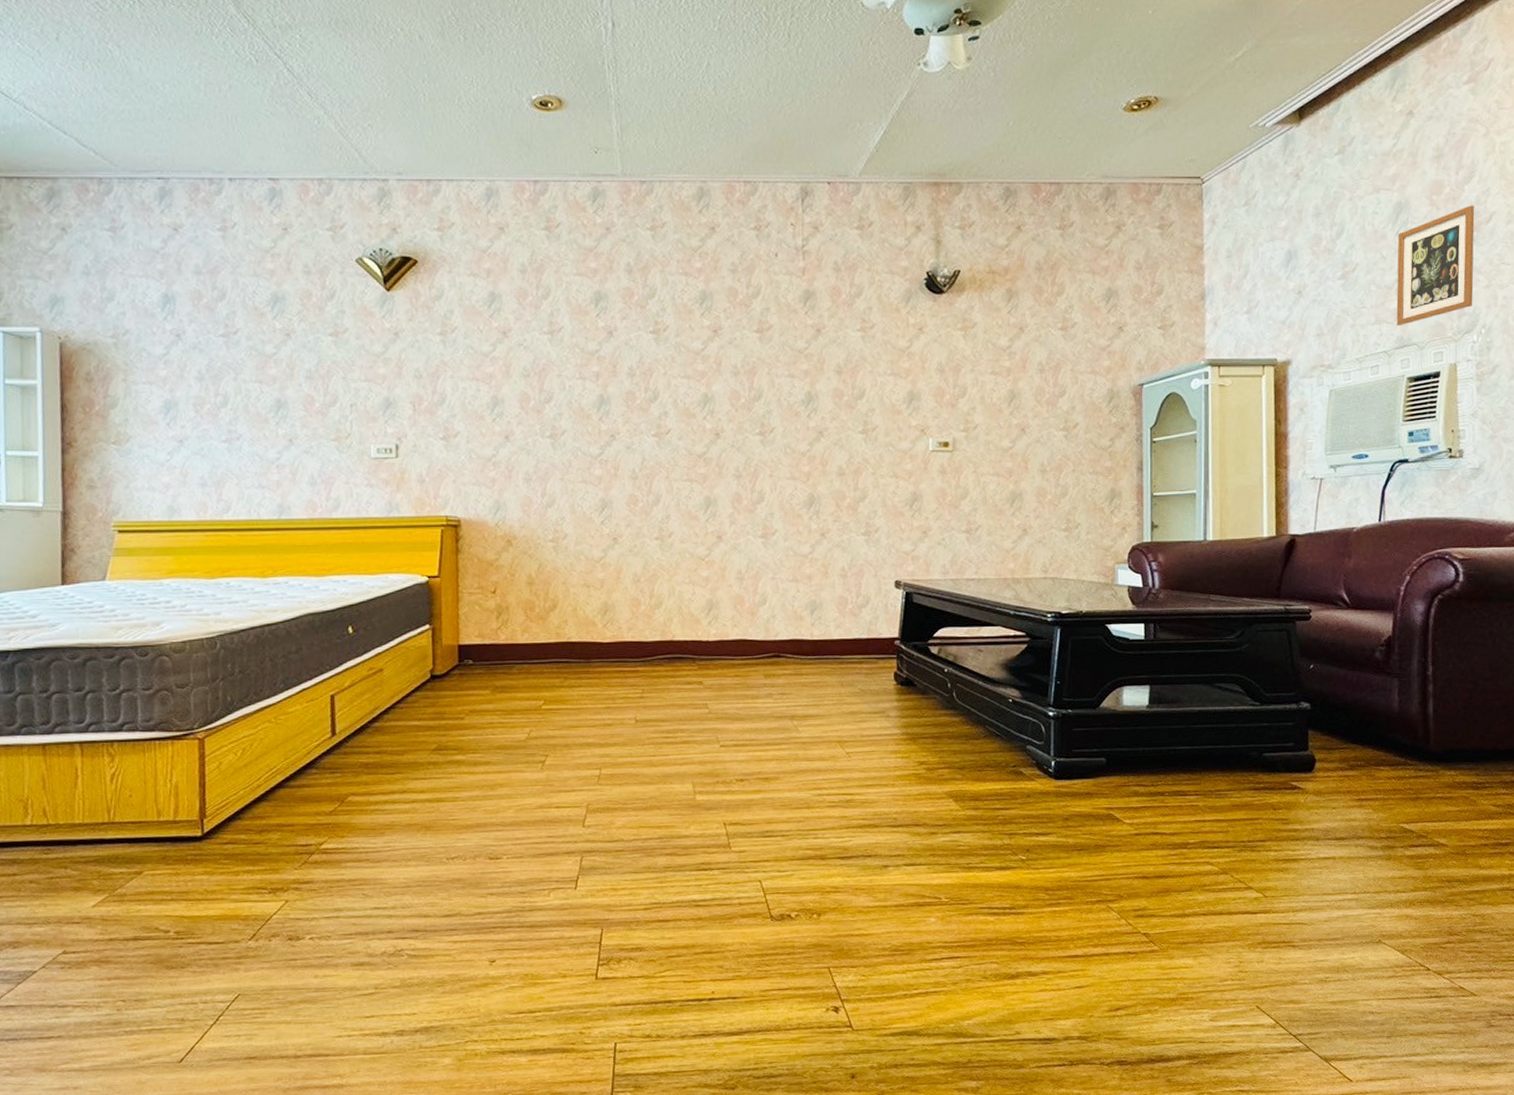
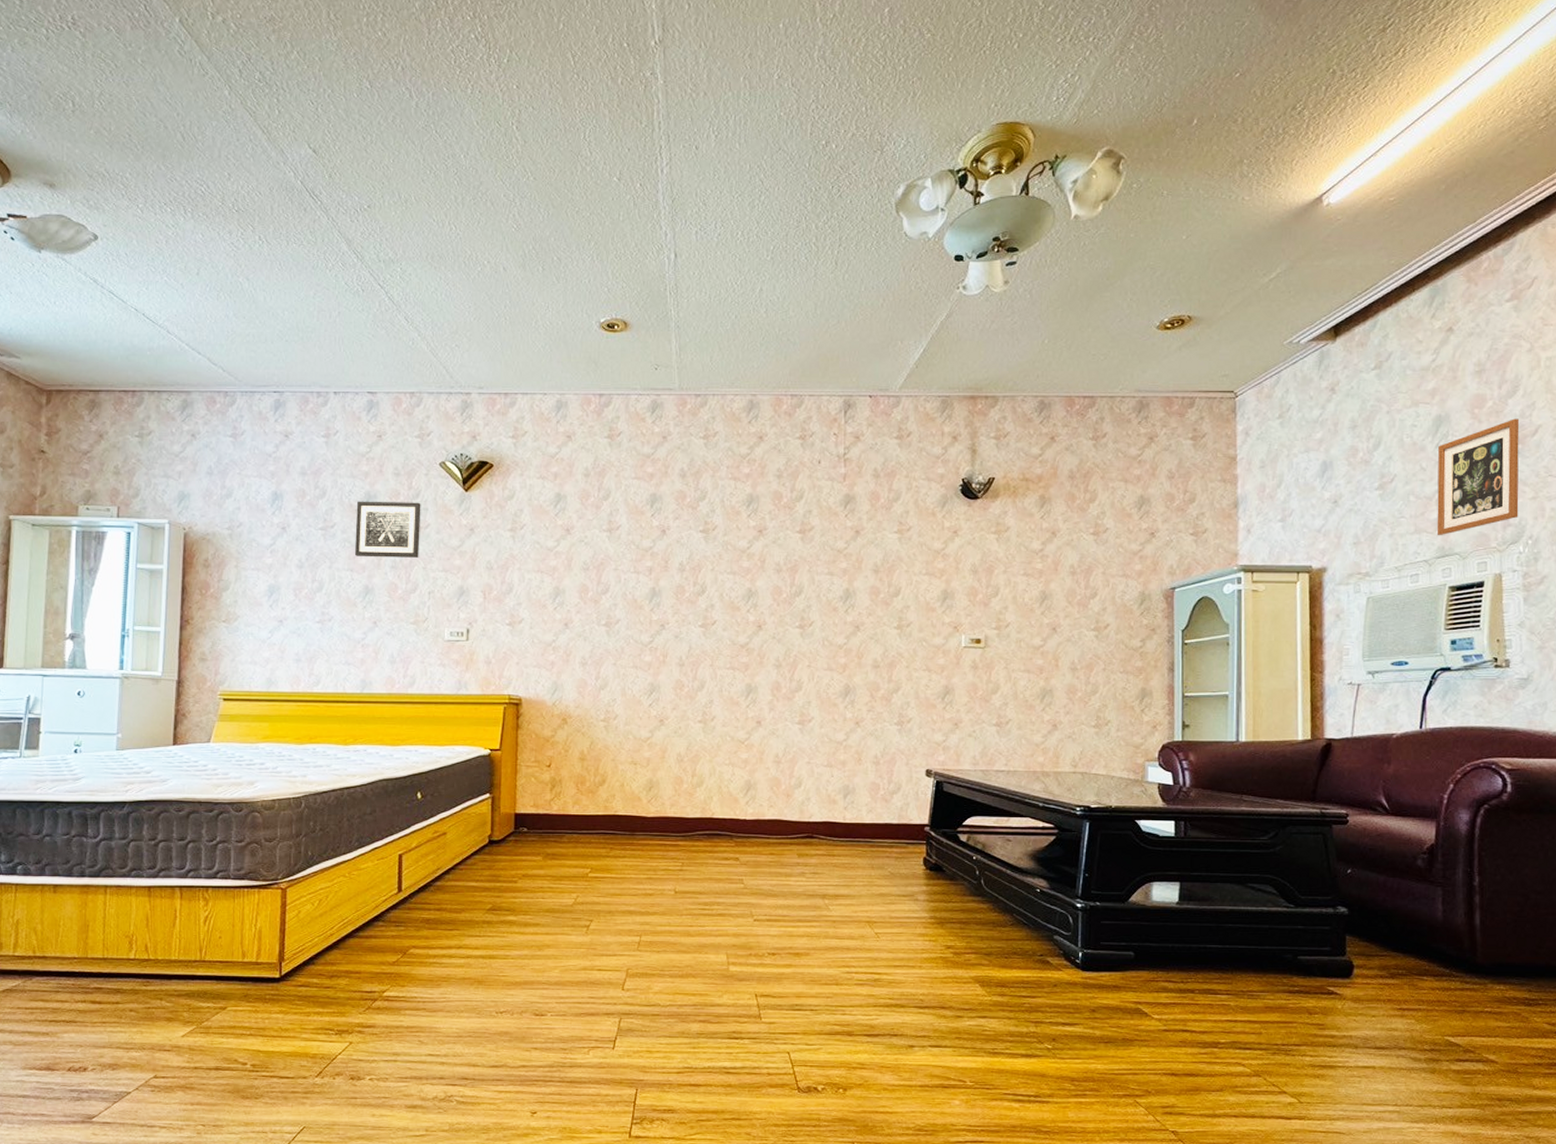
wall art: none [262,303,338,367] -> present [354,501,421,558]

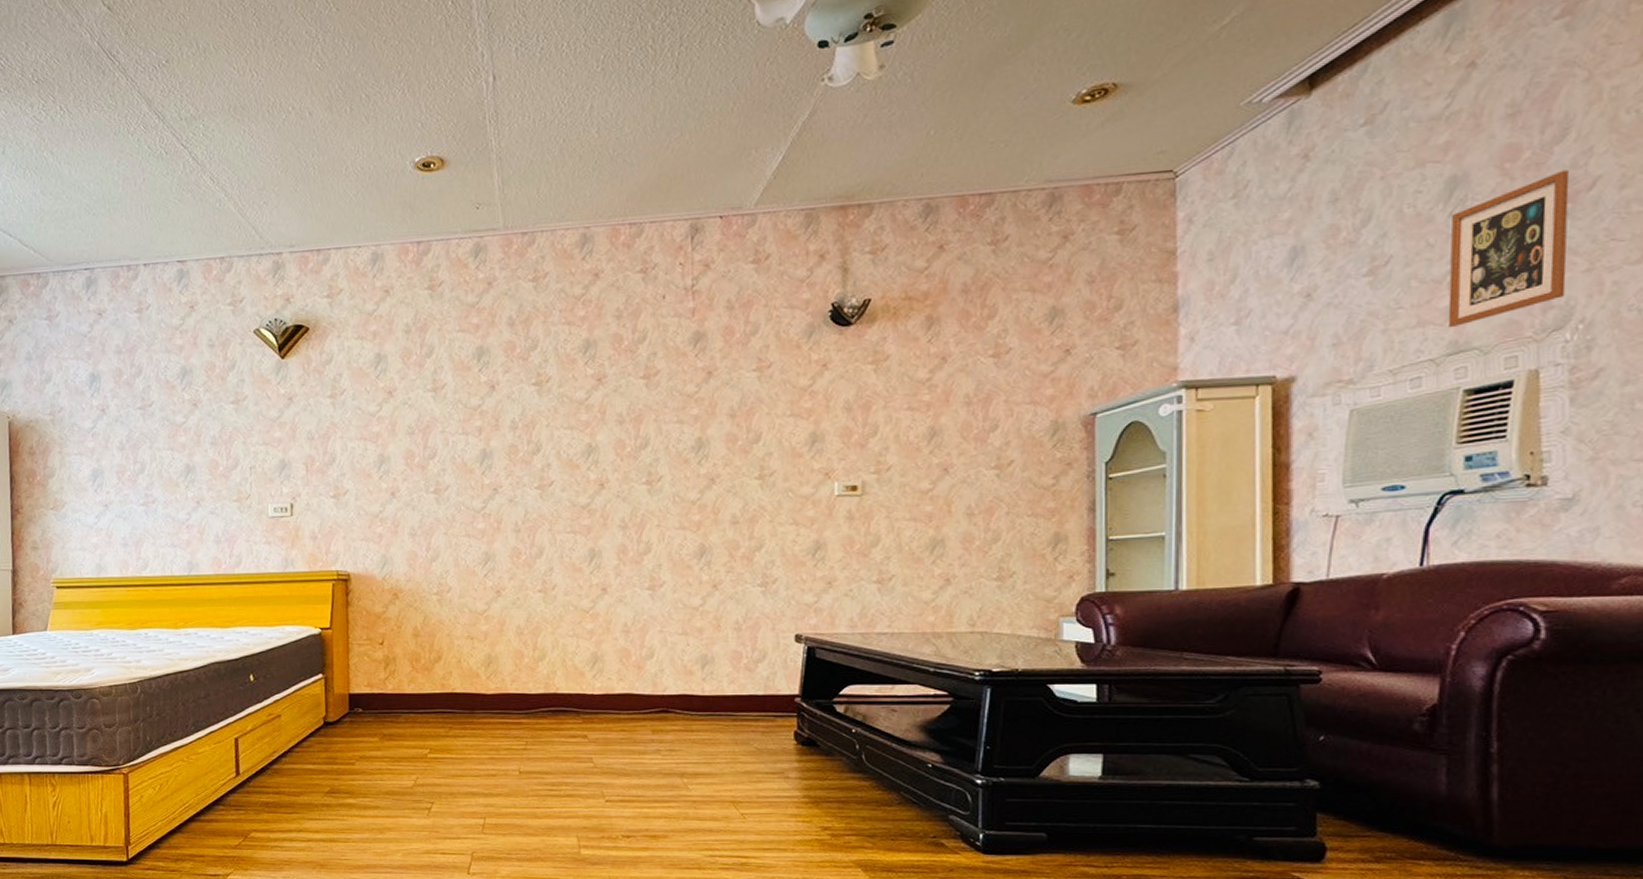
wall art: present [354,501,421,558] -> none [173,373,239,435]

